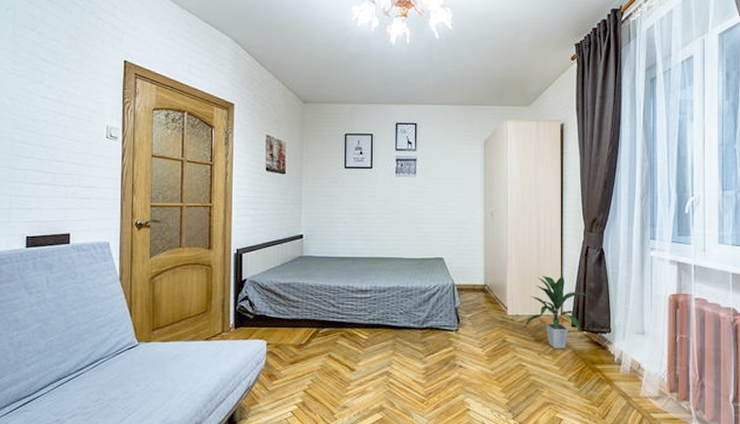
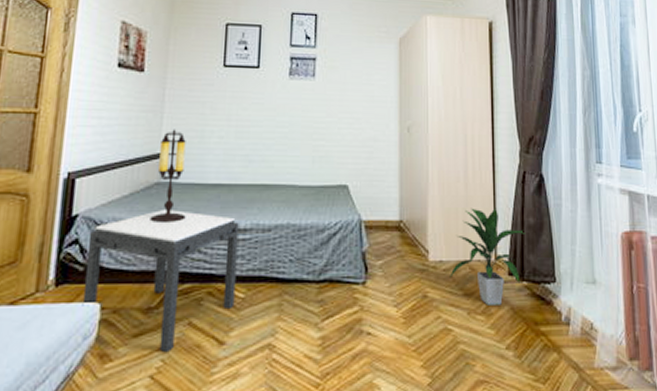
side table: none [254,275,361,376] -> present [82,208,239,353]
table lamp: none [297,216,322,286] -> present [150,129,186,224]

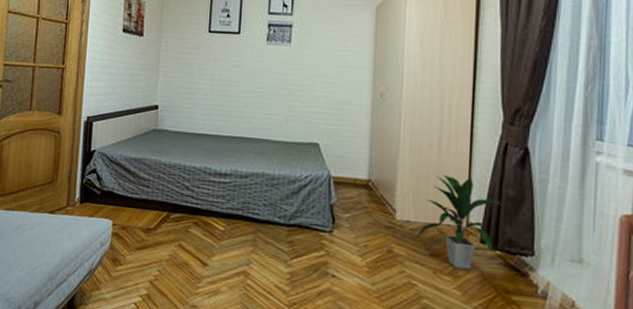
side table: present [82,208,239,353] -> none [99,151,220,266]
table lamp: present [150,129,186,224] -> none [149,85,177,164]

